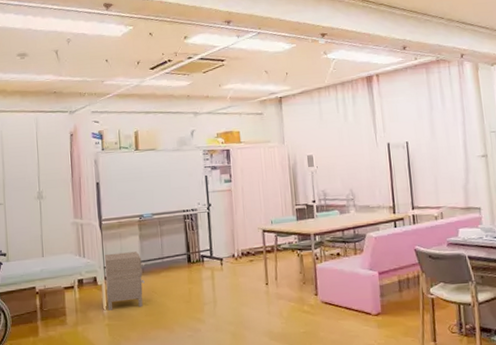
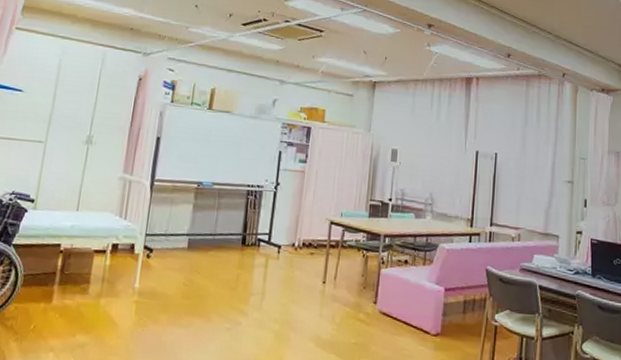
nightstand: present [104,251,145,311] -> none [140,219,193,287]

